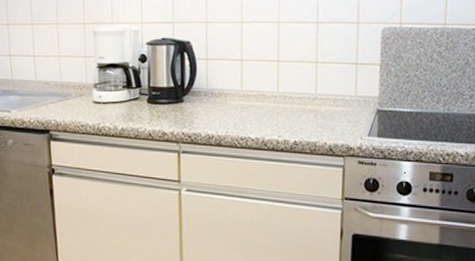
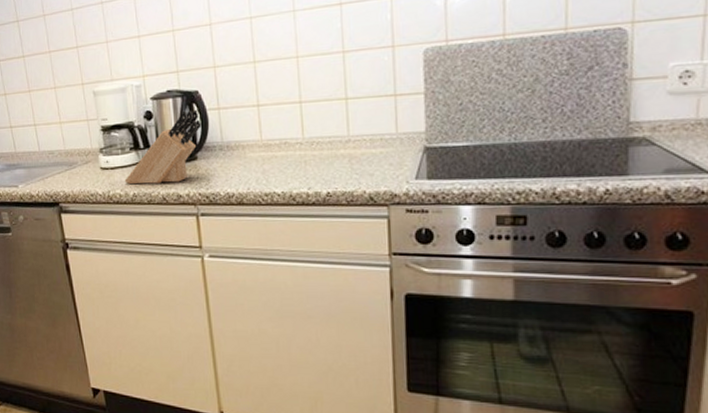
knife block: none [114,57,190,121] -> present [124,109,202,185]

